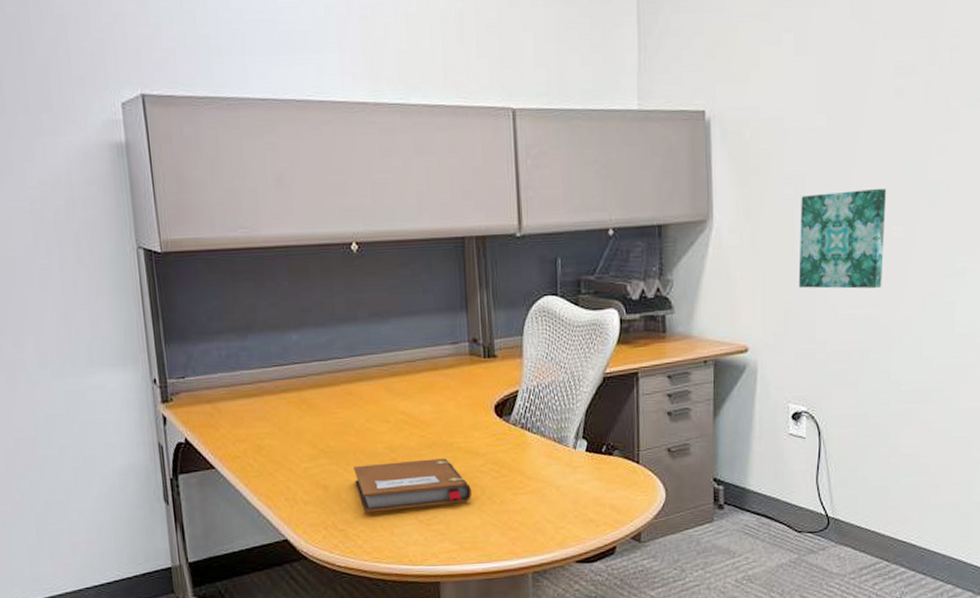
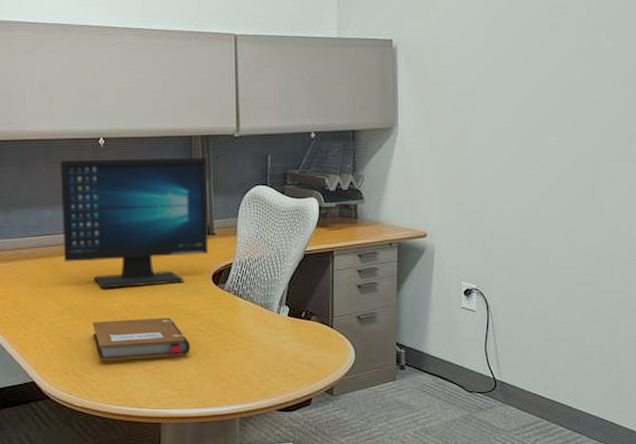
computer monitor: none [305,264,489,426] -> present [61,158,208,288]
wall art: present [798,188,886,289] -> none [470,105,543,188]

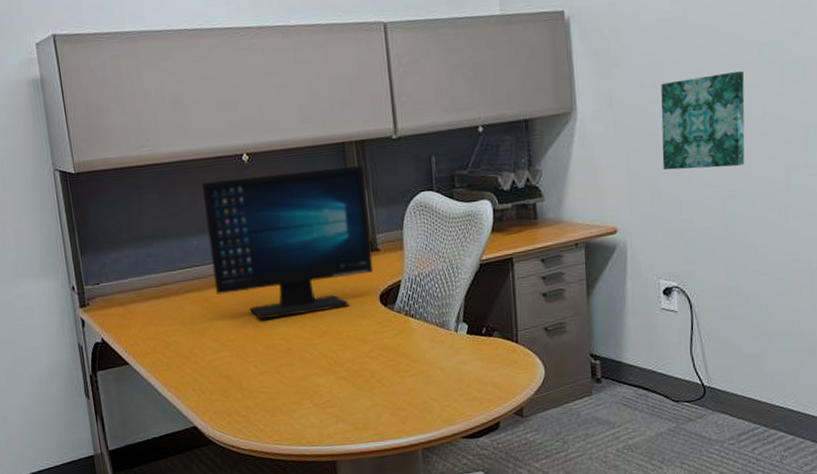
notebook: present [92,318,190,361] -> none [253,346,362,399]
wall art: none [470,105,543,188] -> present [661,71,745,171]

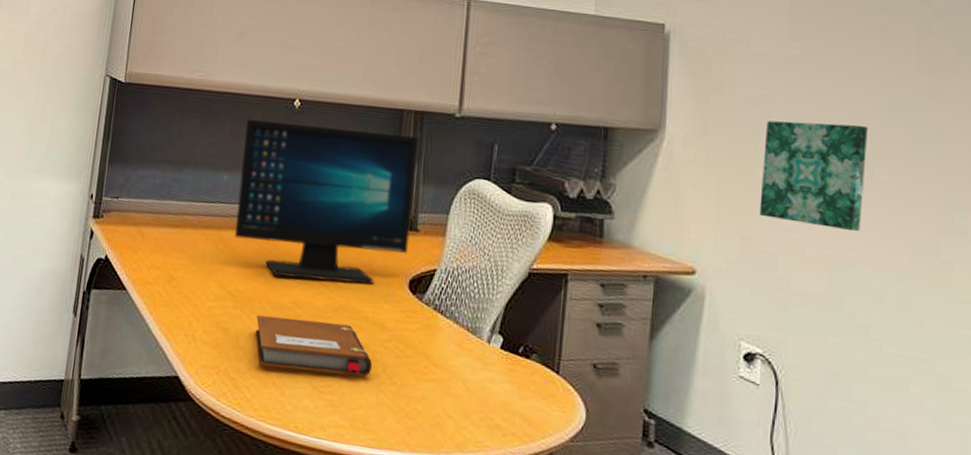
notebook: none [253,346,362,399] -> present [255,314,372,377]

